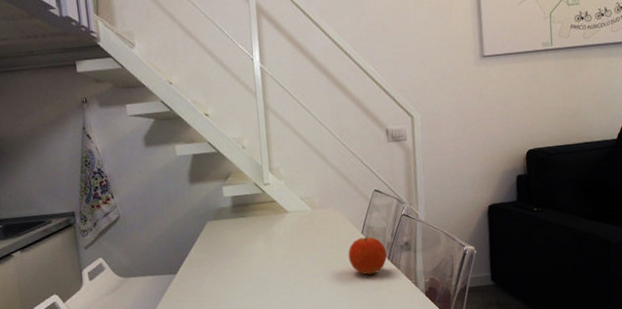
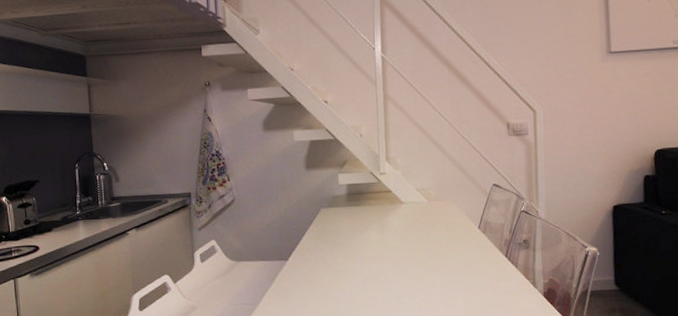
fruit: present [348,236,388,275] -> none [463,232,505,272]

